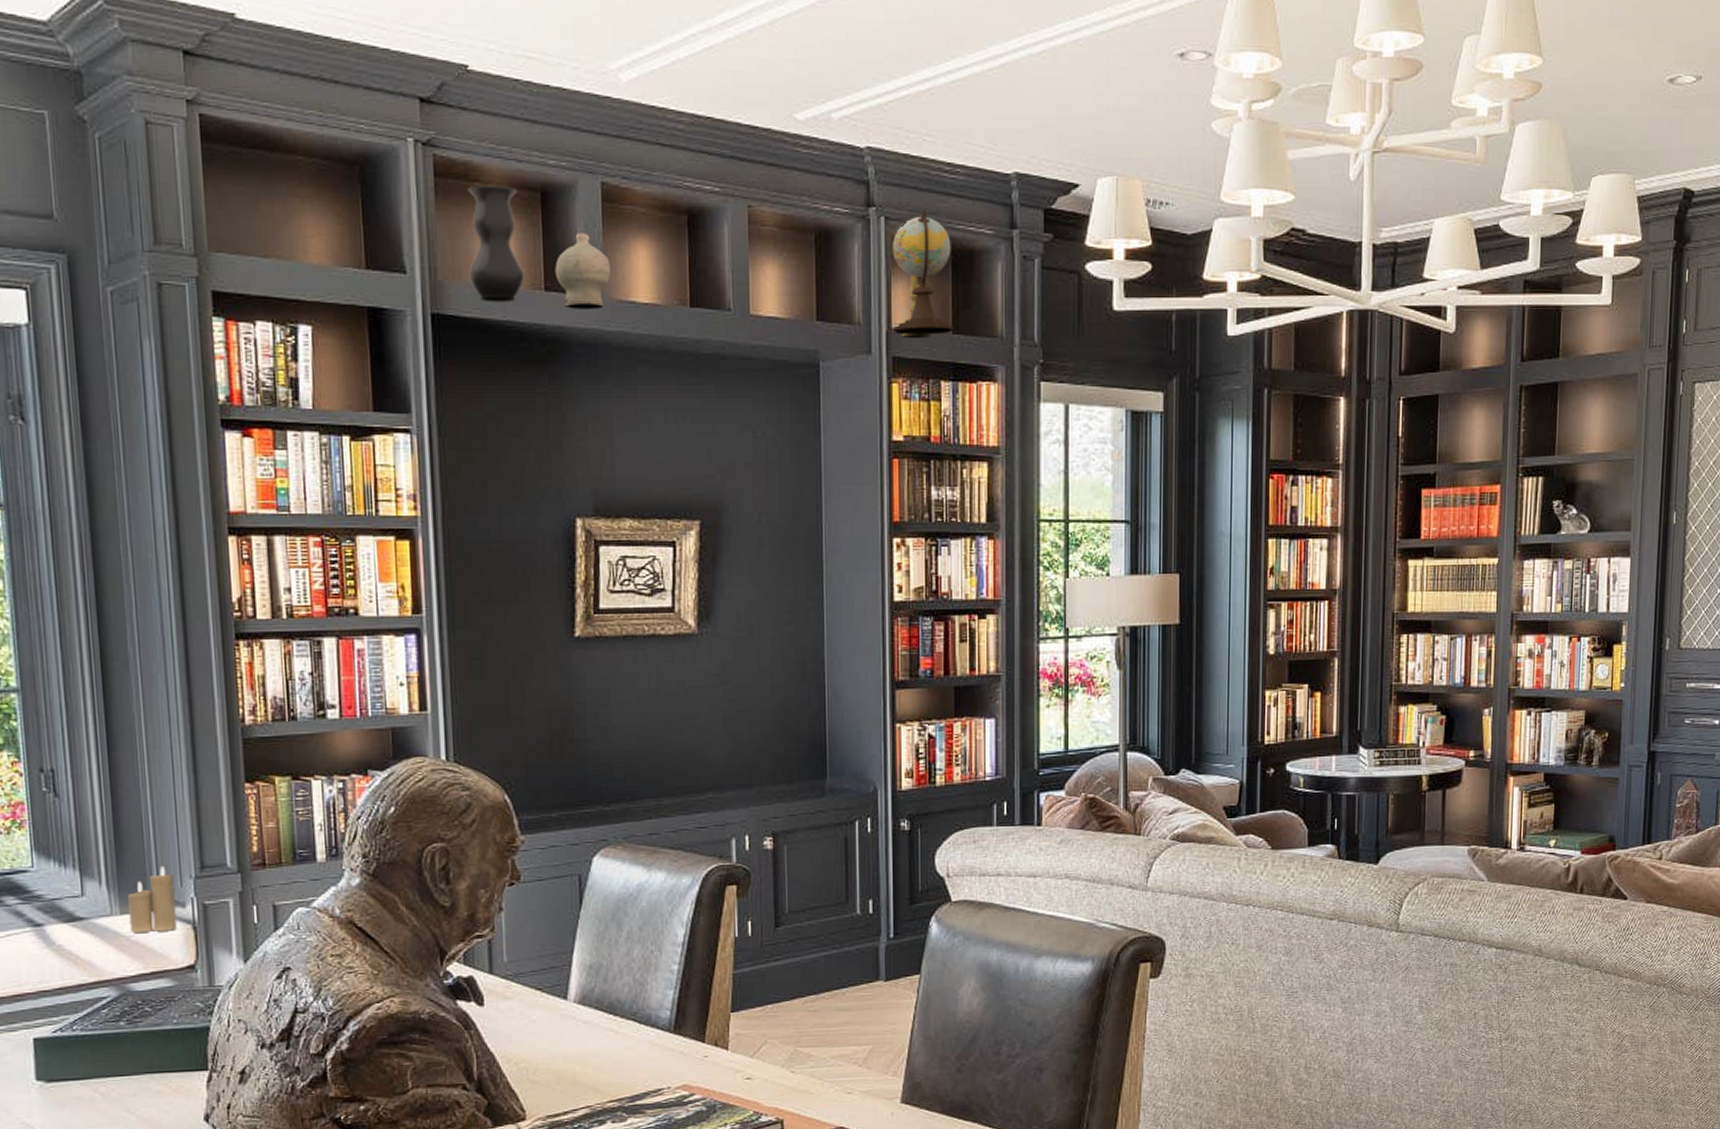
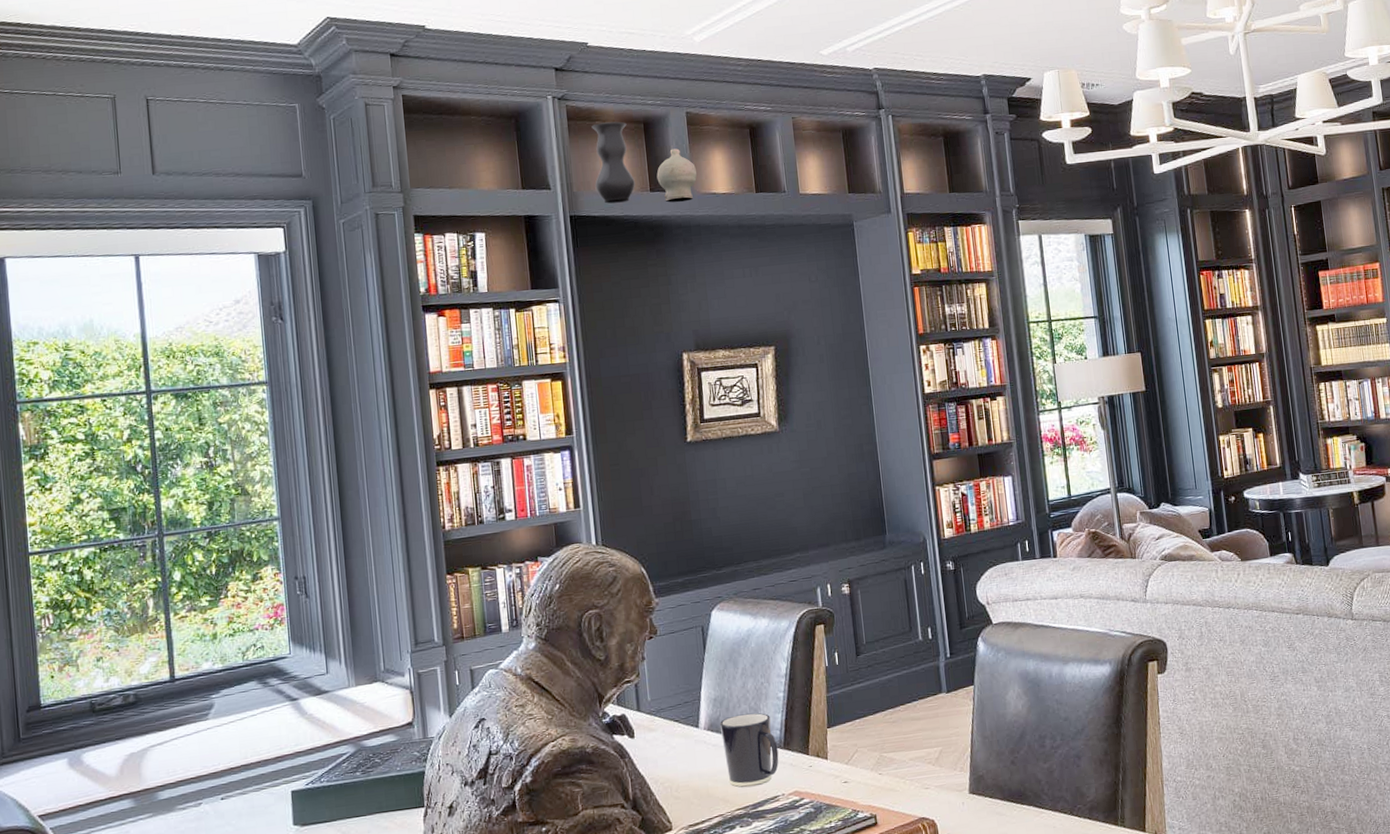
candle: present [127,866,177,933] -> none [360,645,398,700]
mug: none [594,987,667,1076] -> present [719,713,779,788]
globe: present [892,209,953,339] -> none [899,107,950,200]

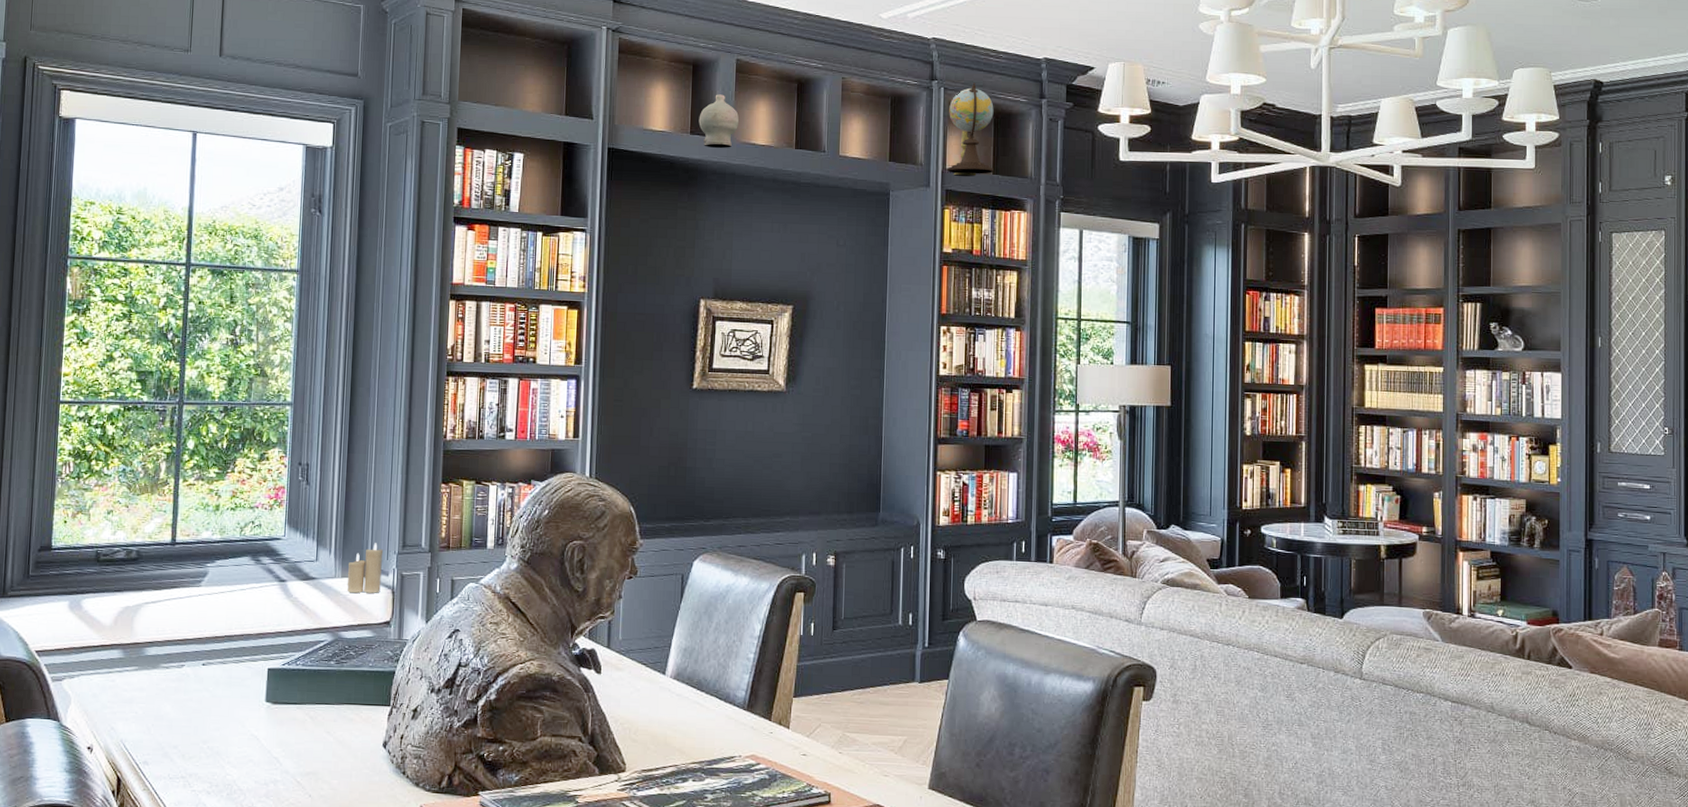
candle: none [360,645,398,700] -> present [346,543,384,593]
vase: present [591,121,635,204] -> none [636,59,676,141]
mug: present [719,713,779,788] -> none [686,668,741,743]
globe: none [899,107,950,200] -> present [947,83,994,177]

